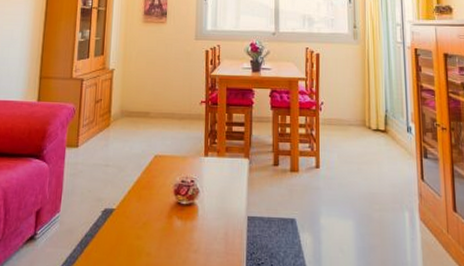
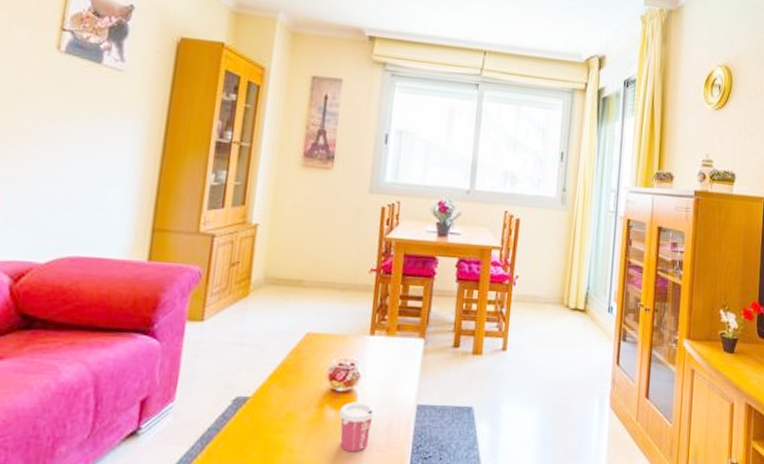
cup: none [184,213,214,258] -> present [338,401,376,453]

